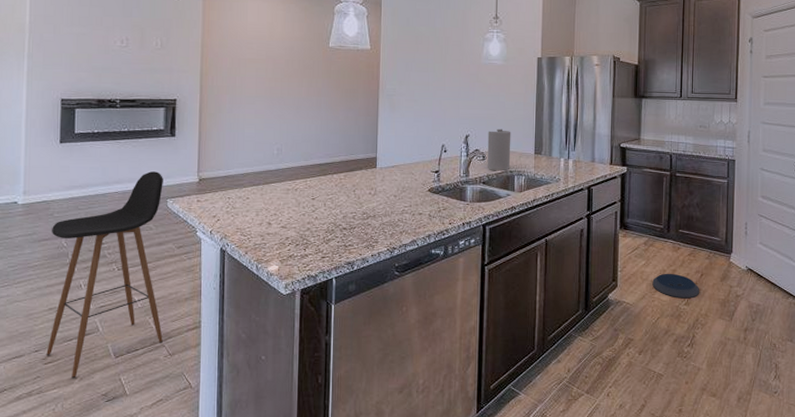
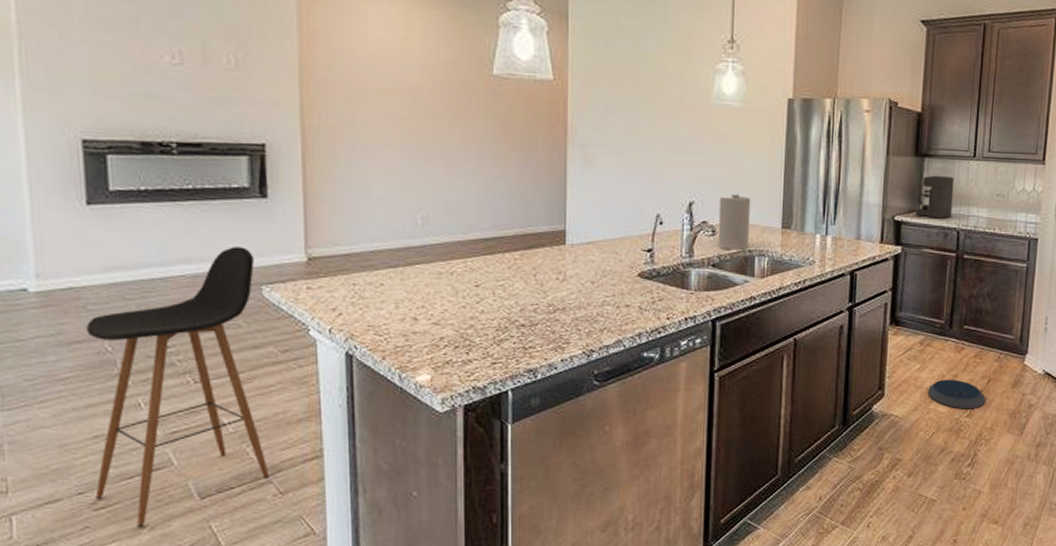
coffee maker: none [637,112,666,145] -> present [916,175,955,219]

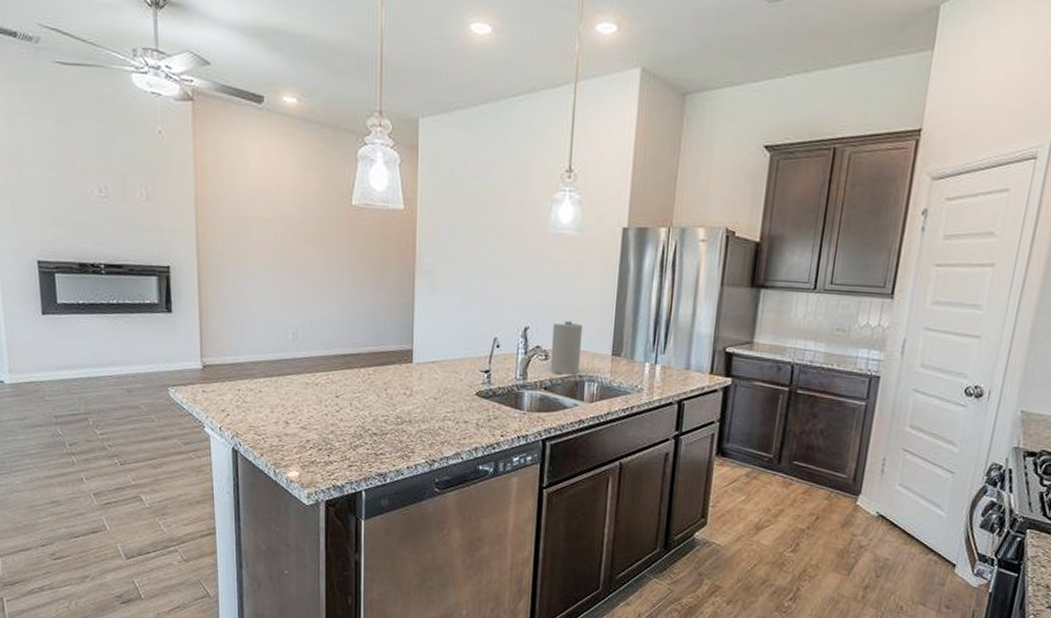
bar stool: present [86,247,269,528] -> none [44,353,176,577]
coffee maker: present [916,175,955,219] -> none [748,307,792,352]
robot vacuum: present [928,379,986,410] -> none [751,512,813,545]

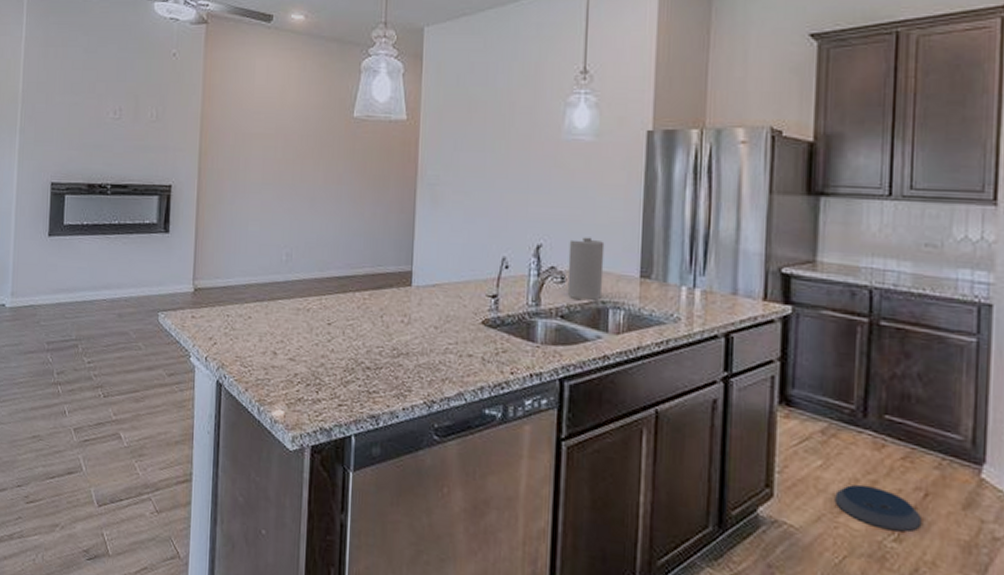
robot vacuum: none [751,512,813,545] -> present [834,484,923,532]

